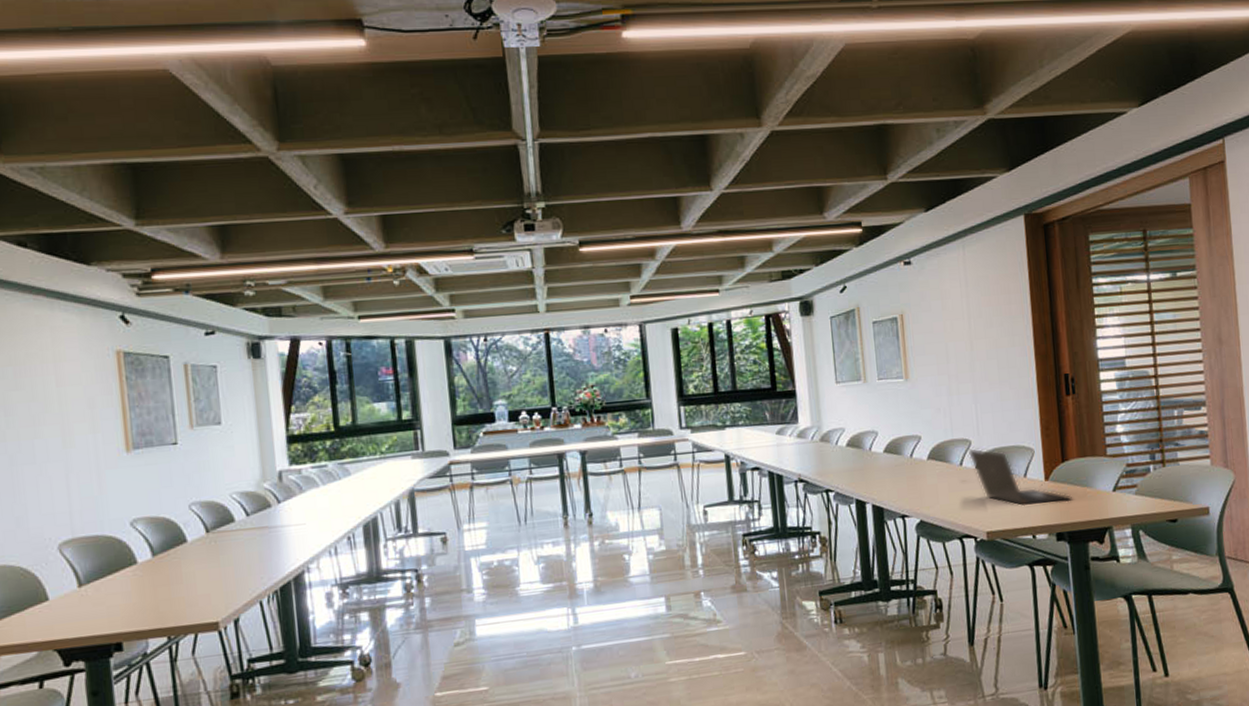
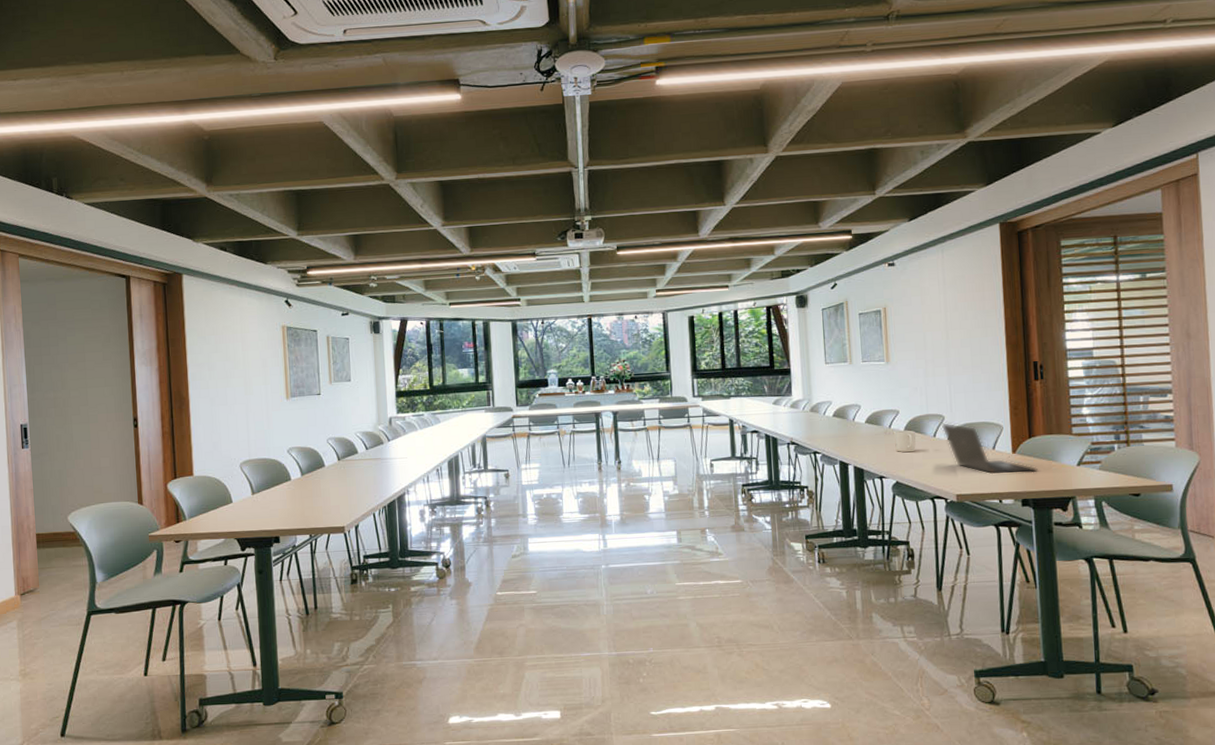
mug: none [916,459,941,486] -> present [894,430,916,453]

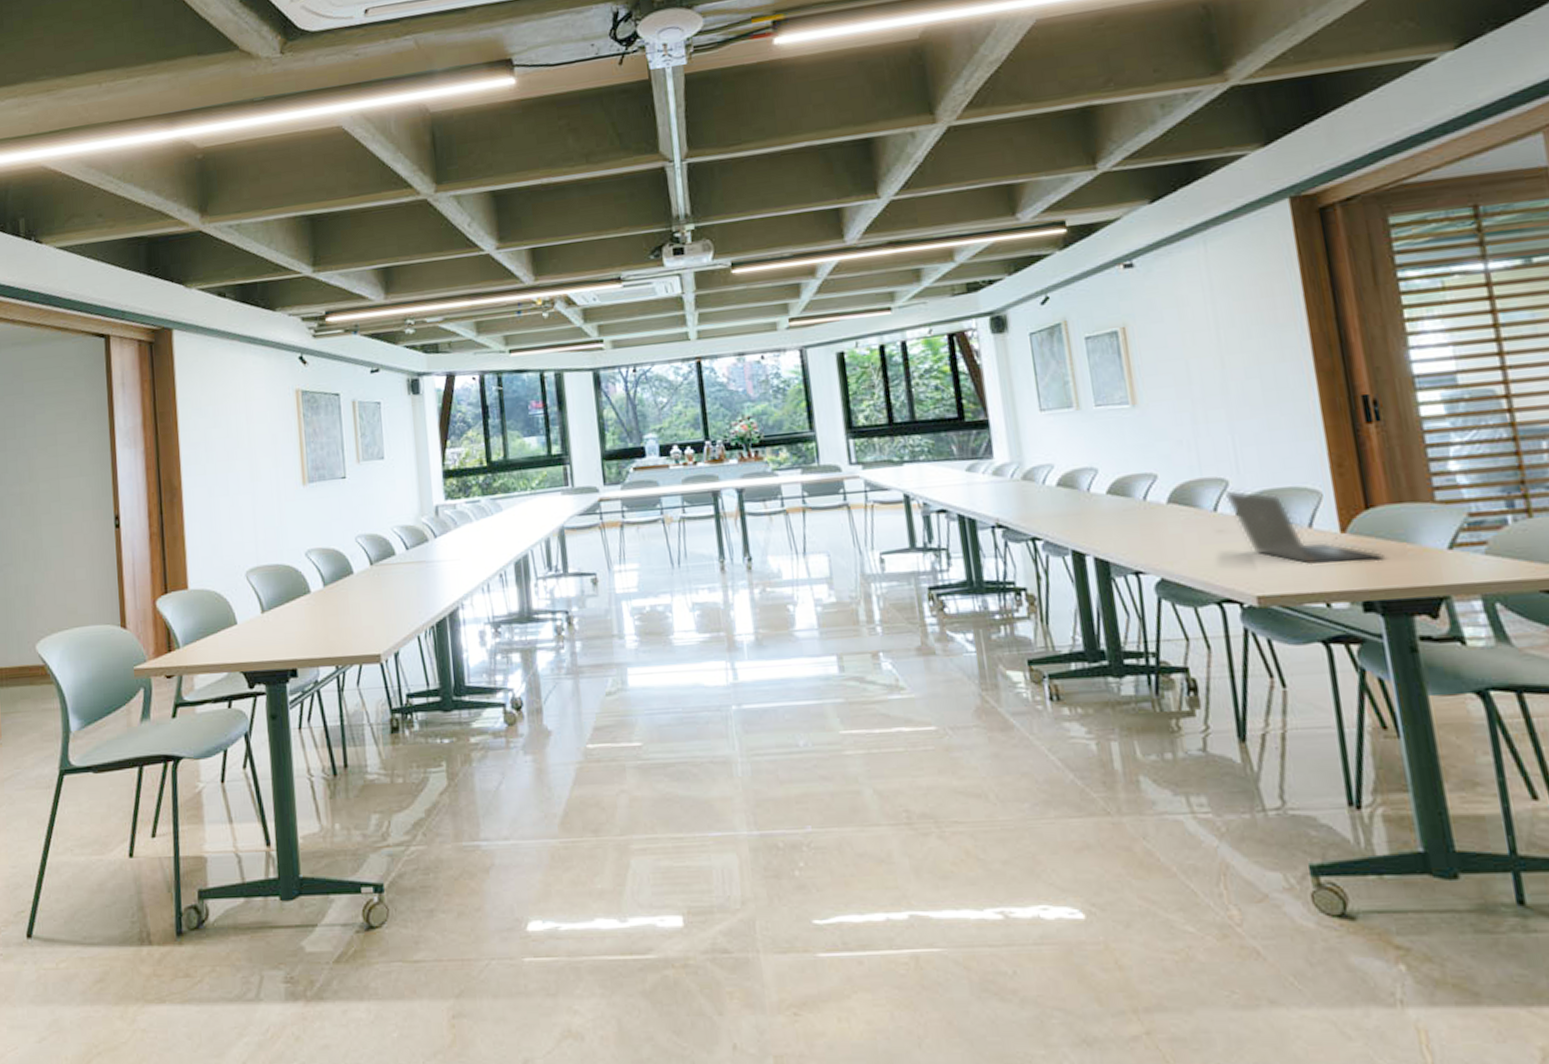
mug: present [894,430,916,453] -> none [1152,502,1188,536]

